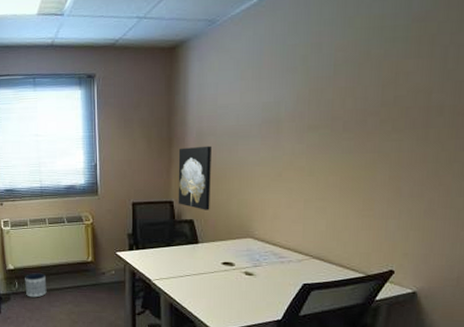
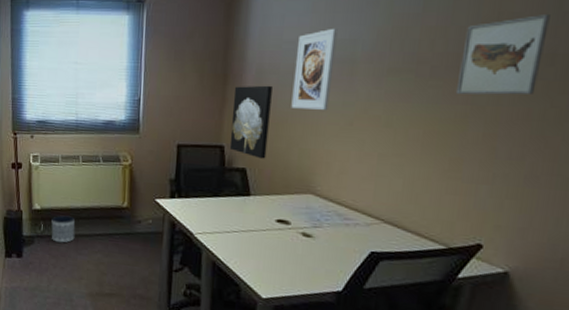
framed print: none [228,92,264,165] -> present [291,28,338,110]
wall art: none [364,71,437,144] -> present [455,13,550,95]

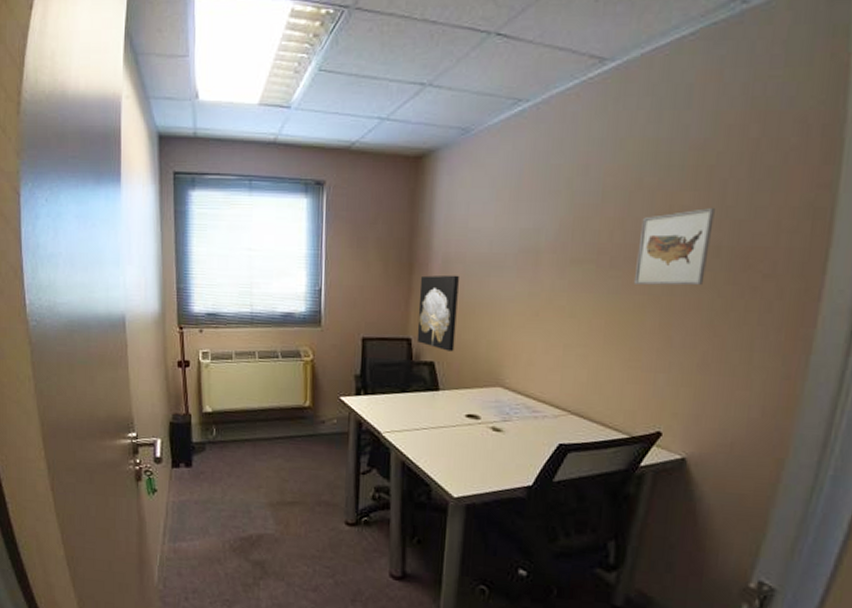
planter: present [51,215,75,243] -> none [225,418,252,449]
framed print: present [291,28,338,110] -> none [478,216,522,300]

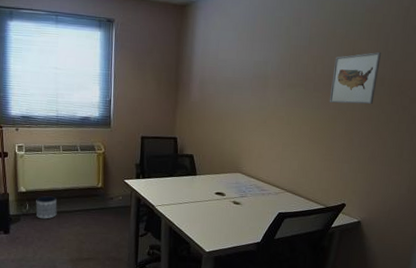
planter: none [225,418,252,449] -> present [36,196,57,219]
wall art: present [416,275,459,352] -> none [181,92,211,147]

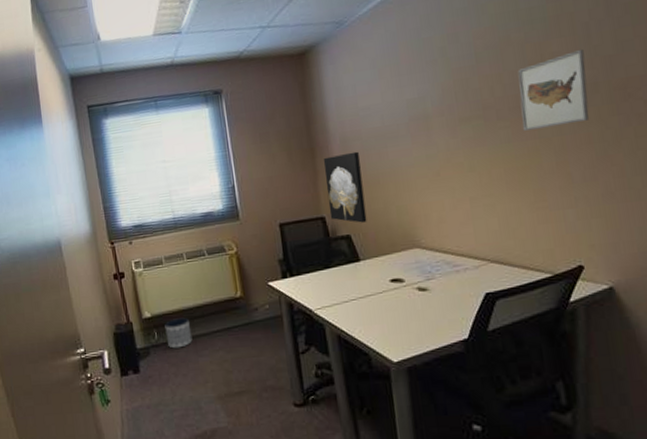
wall art: none [181,92,211,147] -> present [323,151,367,223]

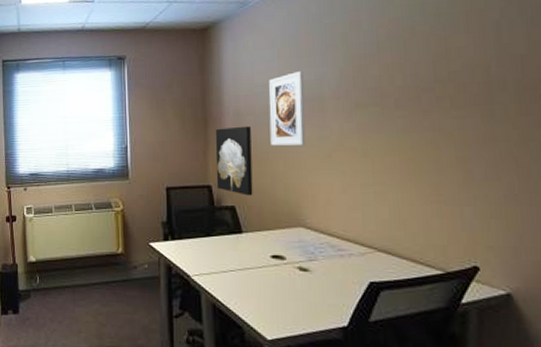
planter: present [165,318,193,349] -> none [47,266,71,295]
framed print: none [373,89,414,170] -> present [269,70,306,146]
wall art: present [517,48,590,131] -> none [420,46,495,122]

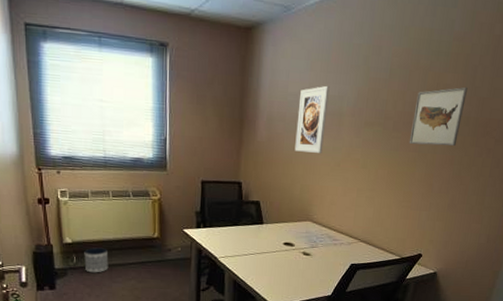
planter: none [47,266,71,295] -> present [84,247,109,273]
wall art: present [215,126,253,196] -> none [246,130,280,193]
wall art: none [420,46,495,122] -> present [409,86,468,146]

